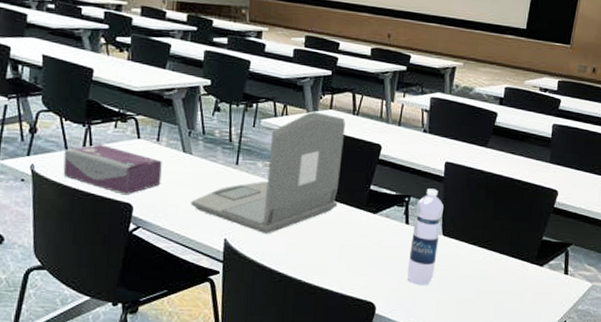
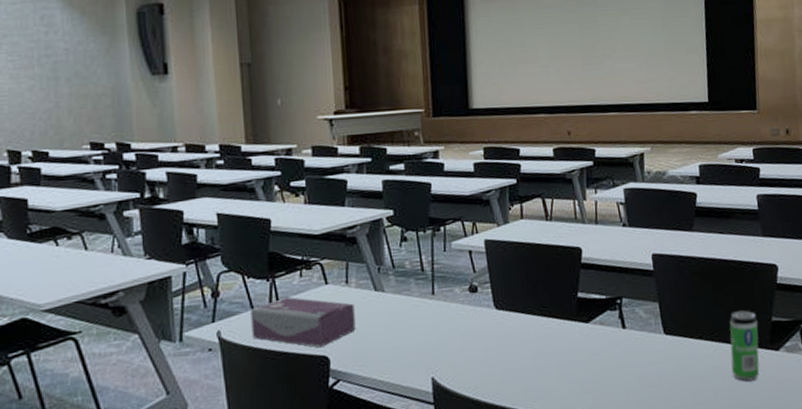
laptop: present [191,111,345,235] -> none [390,224,547,366]
water bottle: present [407,188,444,285] -> none [630,285,664,394]
beverage can: none [497,226,530,289] -> present [729,310,760,382]

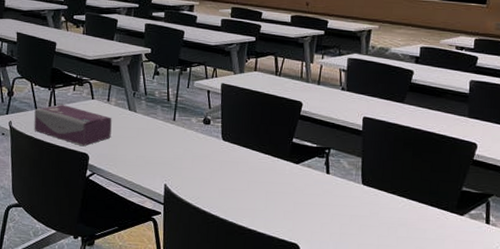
beverage can: present [729,310,760,382] -> none [417,176,449,236]

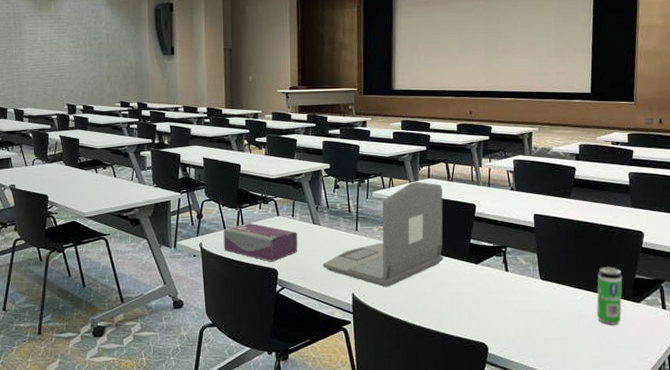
laptop: none [136,73,269,181] -> present [323,181,444,288]
beverage can: none [417,176,449,236] -> present [596,267,623,325]

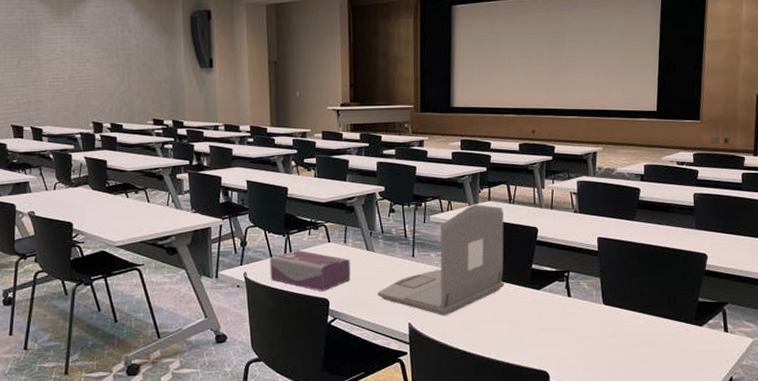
beverage can: present [596,267,623,325] -> none [659,290,686,350]

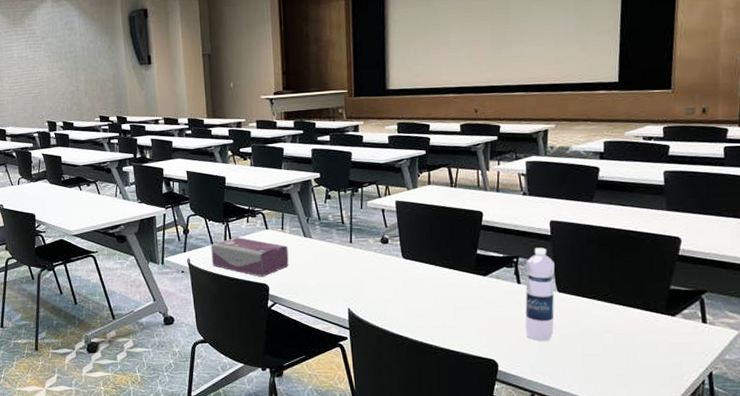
laptop: present [377,204,505,316] -> none [316,188,447,302]
water bottle: none [574,263,601,352] -> present [525,248,555,341]

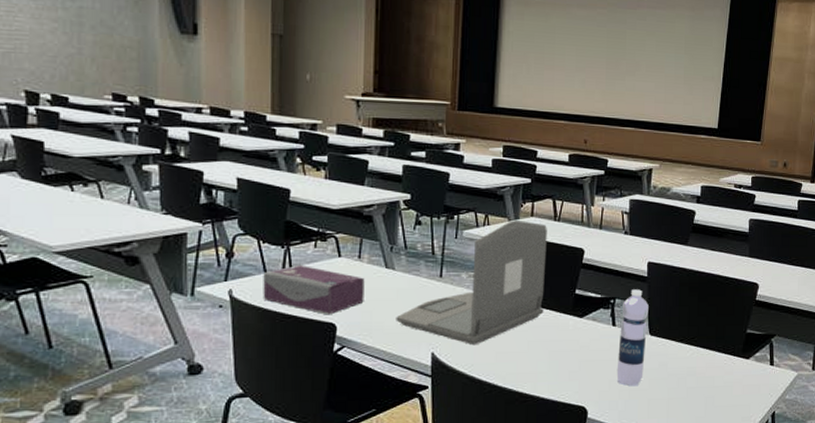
laptop: none [316,188,447,302] -> present [396,219,547,346]

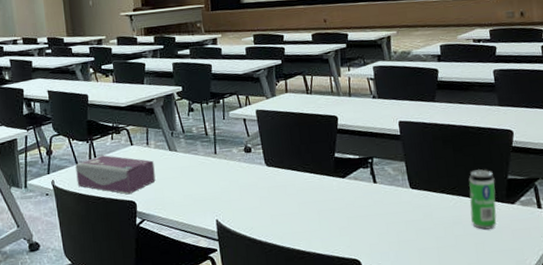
laptop: present [396,219,547,346] -> none [183,97,309,211]
water bottle: present [616,289,649,386] -> none [380,147,410,237]
beverage can: none [705,321,734,383] -> present [469,169,497,230]

